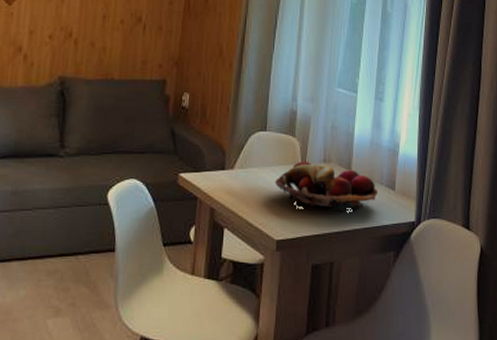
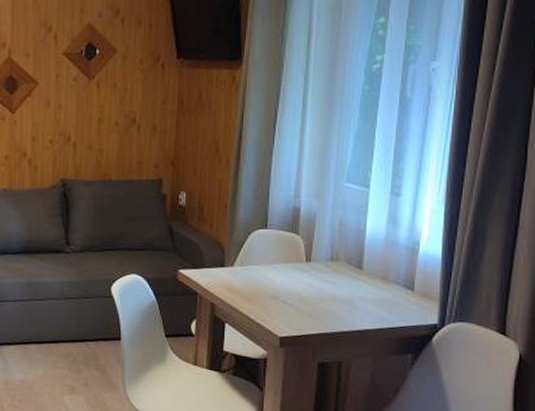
fruit basket: present [274,161,378,213] -> none [276,259,394,313]

